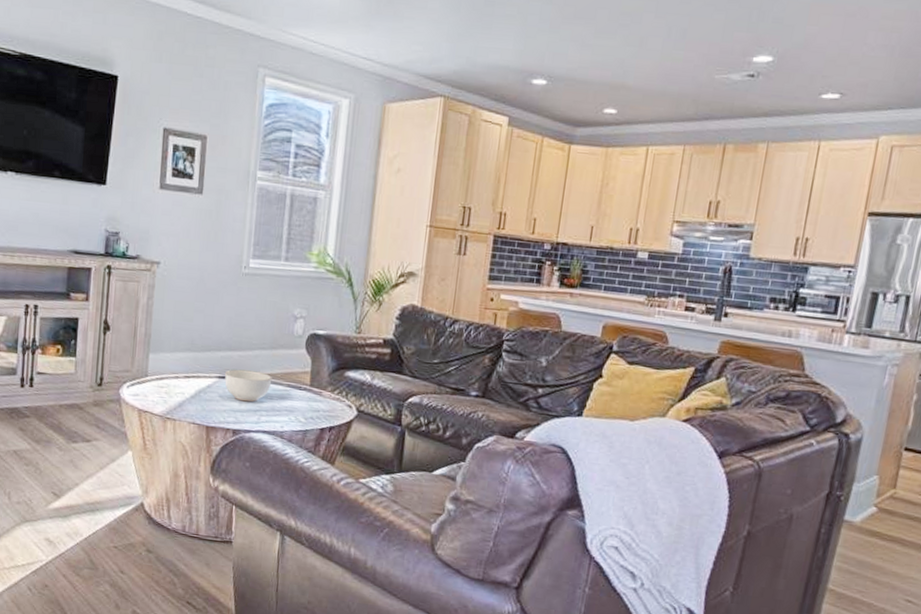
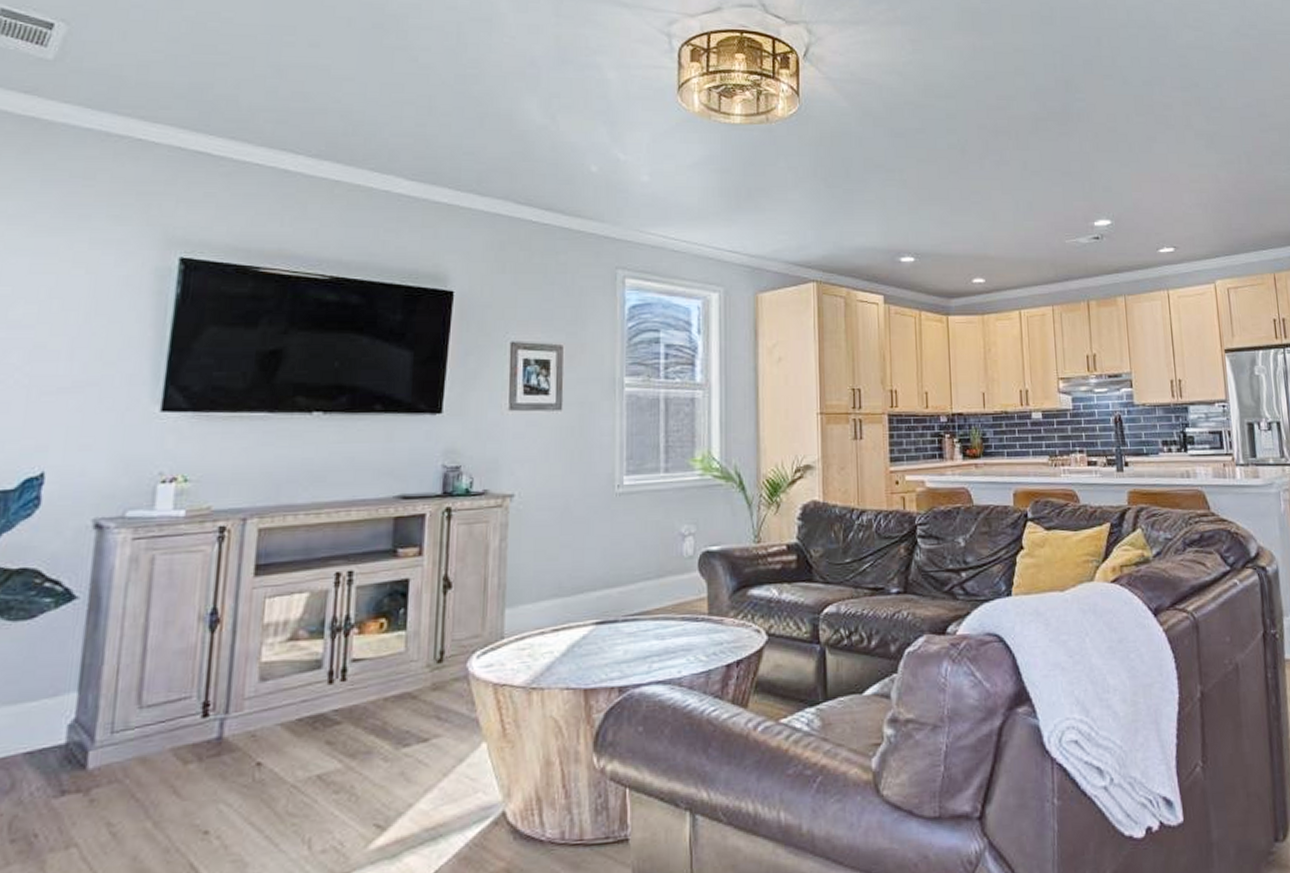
bowl: present [224,369,272,402] -> none [602,607,662,649]

